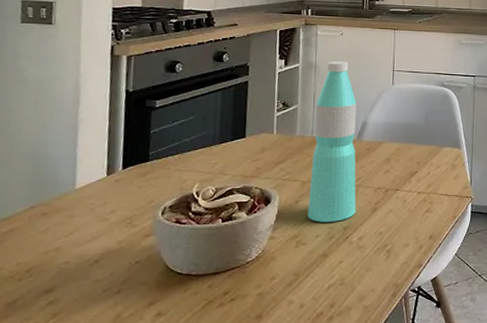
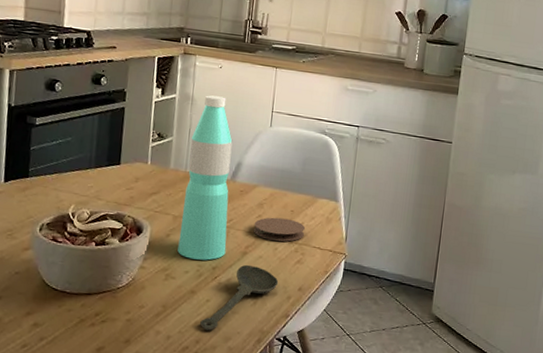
spoon: none [334,220,410,292] -> present [200,264,279,331]
coaster: none [382,170,432,193] -> present [254,217,305,242]

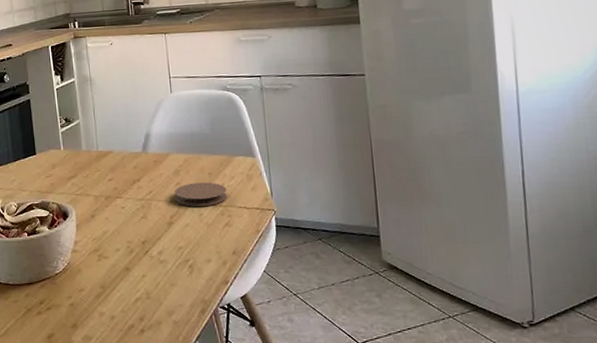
water bottle: present [177,95,233,261] -> none [96,72,152,236]
spoon: present [200,264,279,331] -> none [140,234,211,306]

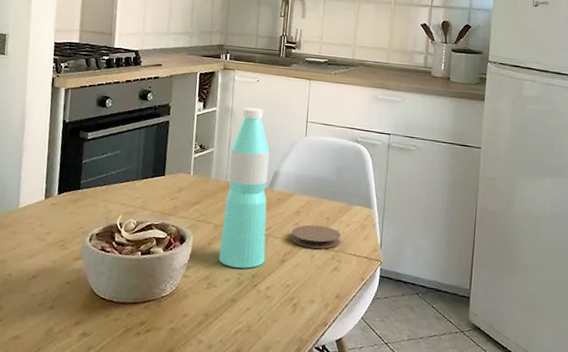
water bottle: none [96,72,152,236] -> present [218,107,270,269]

